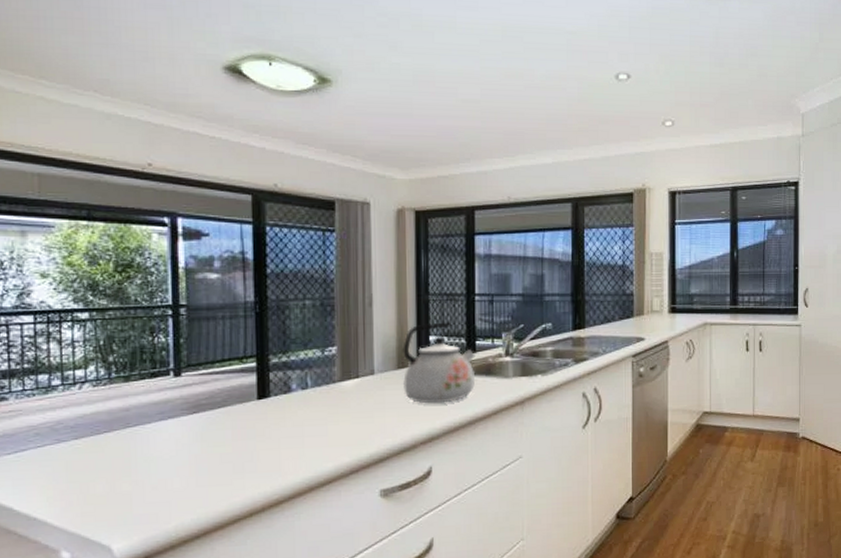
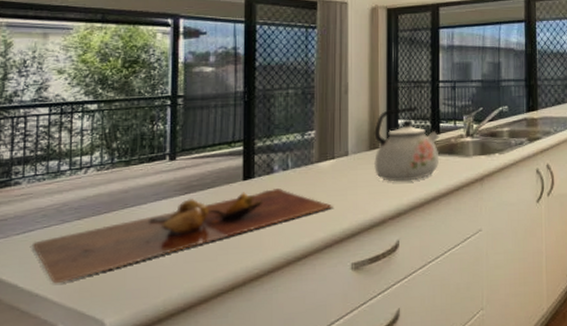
cutting board: none [26,409,359,508] -> present [33,188,333,284]

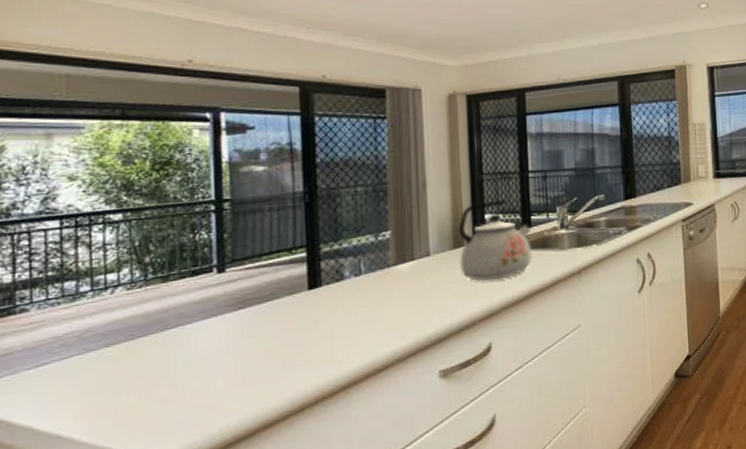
cutting board: present [33,188,333,284] -> none [49,296,415,422]

